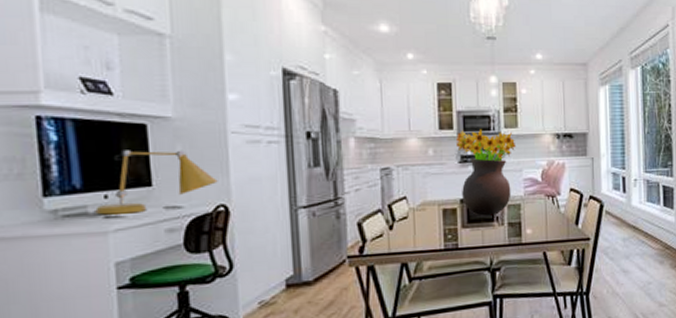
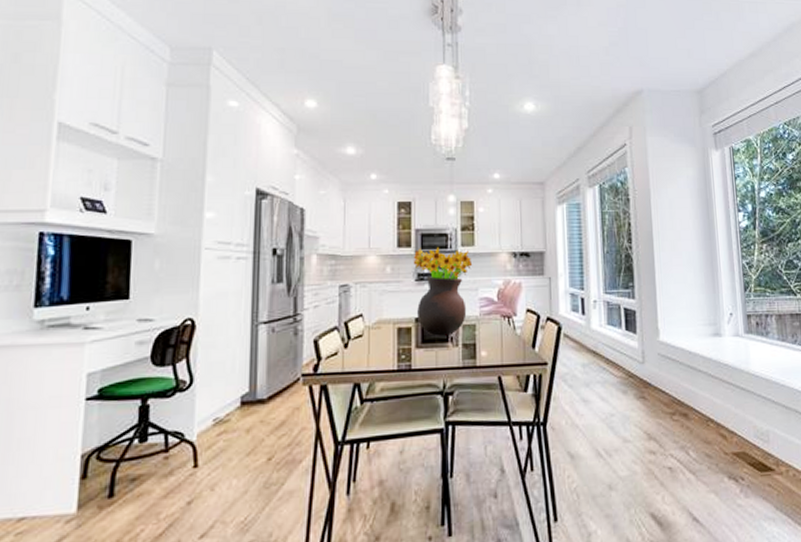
table lamp: present [91,150,218,215] -> none [73,264,188,326]

